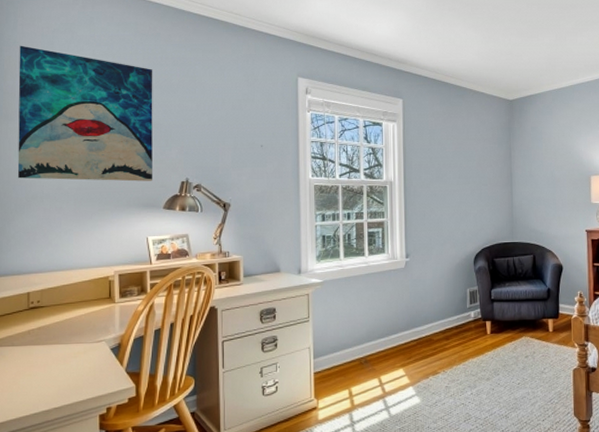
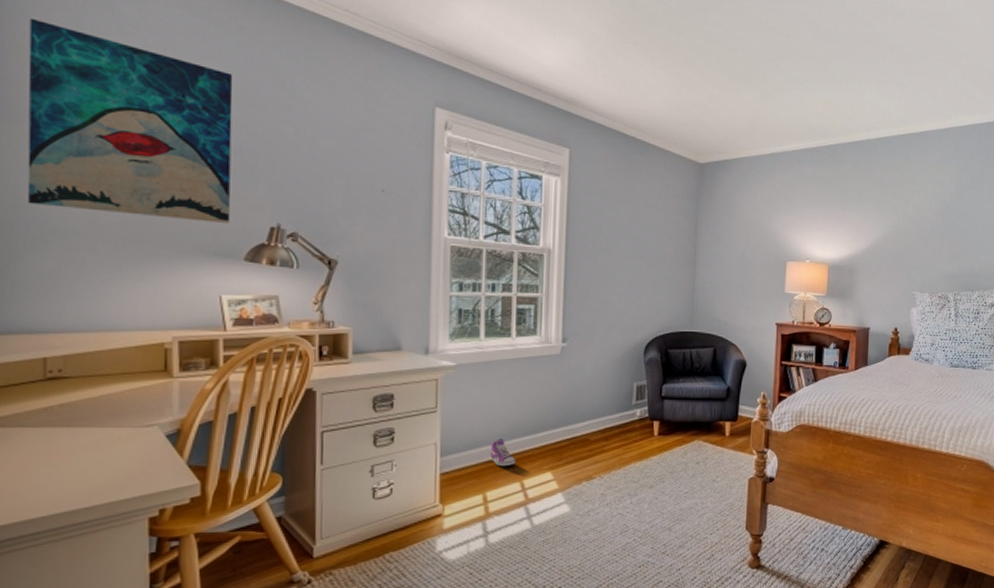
sneaker: none [353,342,374,365] -> present [490,439,516,466]

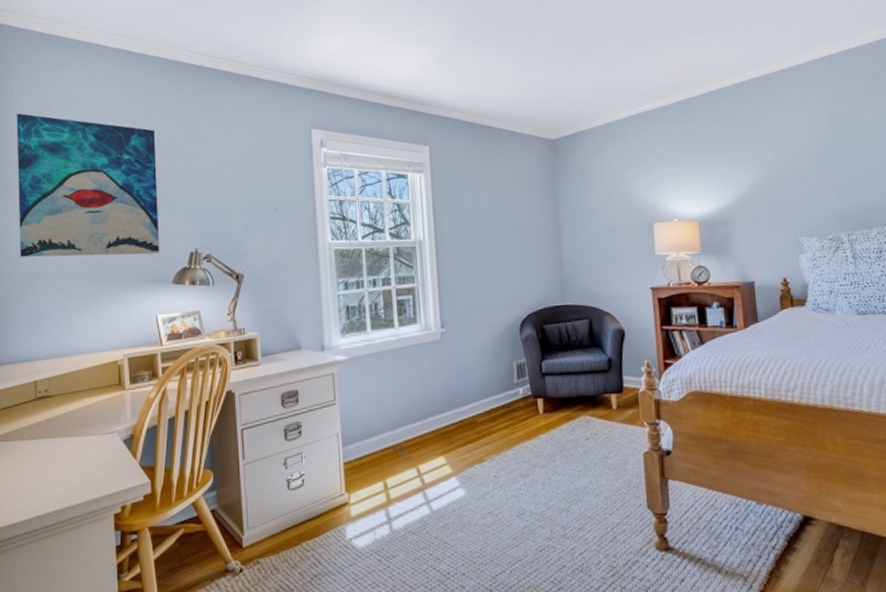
sneaker: present [490,439,516,466] -> none [386,426,411,453]

